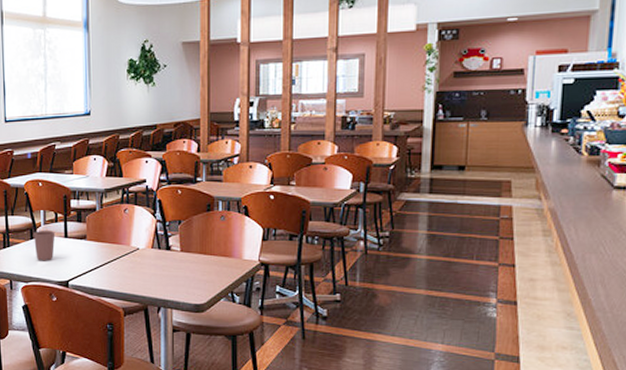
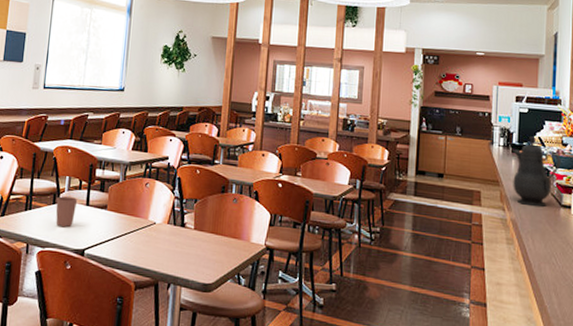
coffeepot: none [551,111,616,192] -> present [511,136,561,207]

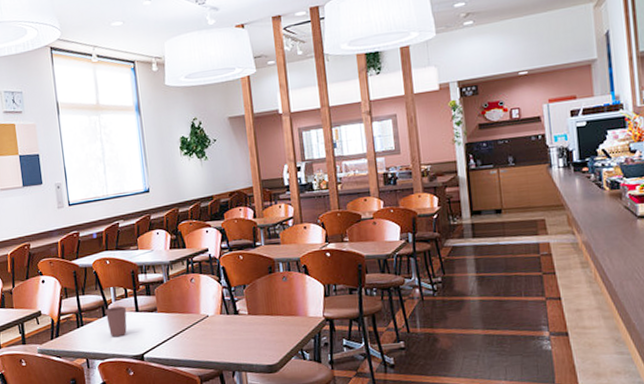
coffeepot: present [511,136,561,207] -> none [573,150,632,224]

